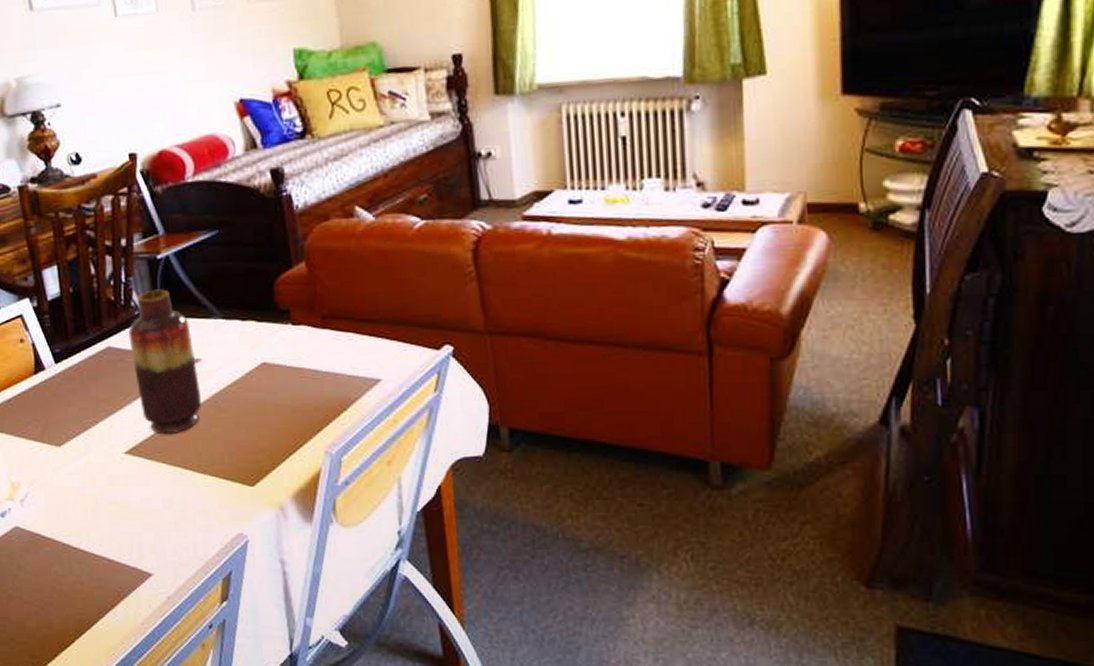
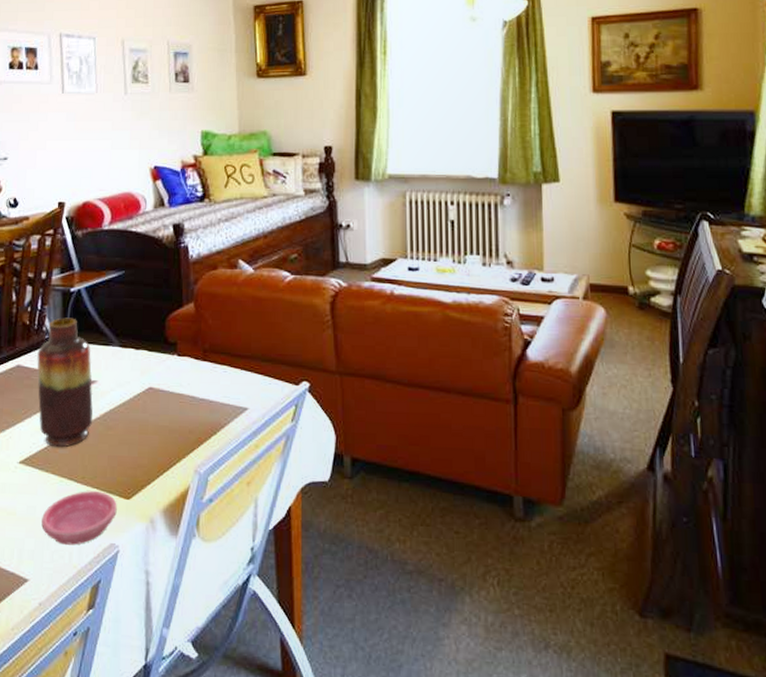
saucer: none [158,479,241,537] -> present [41,491,117,545]

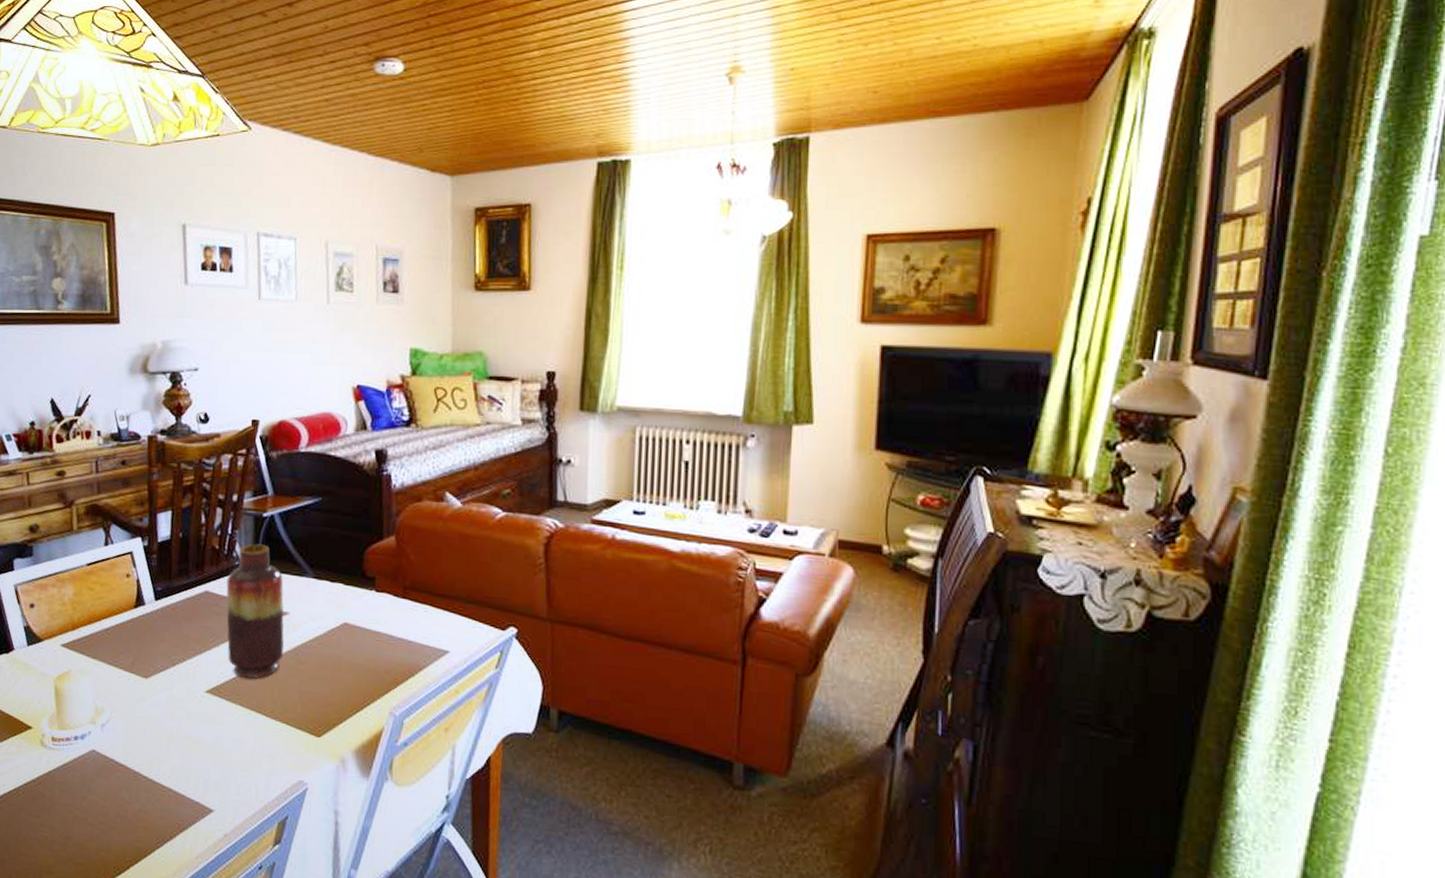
saucer: present [41,491,117,545] -> none [228,725,307,780]

